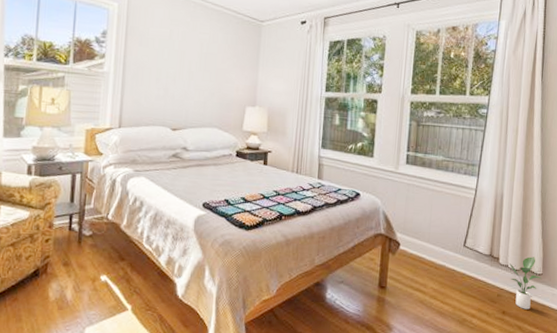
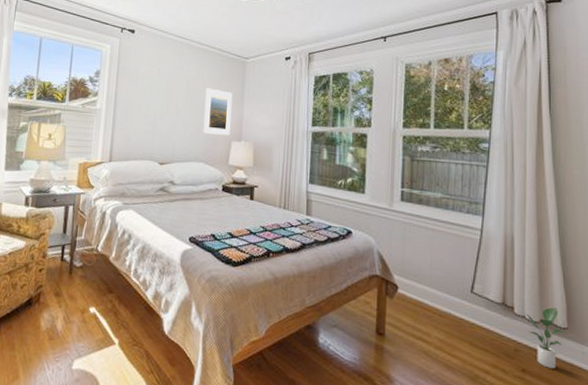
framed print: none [216,51,248,101] -> present [202,88,233,136]

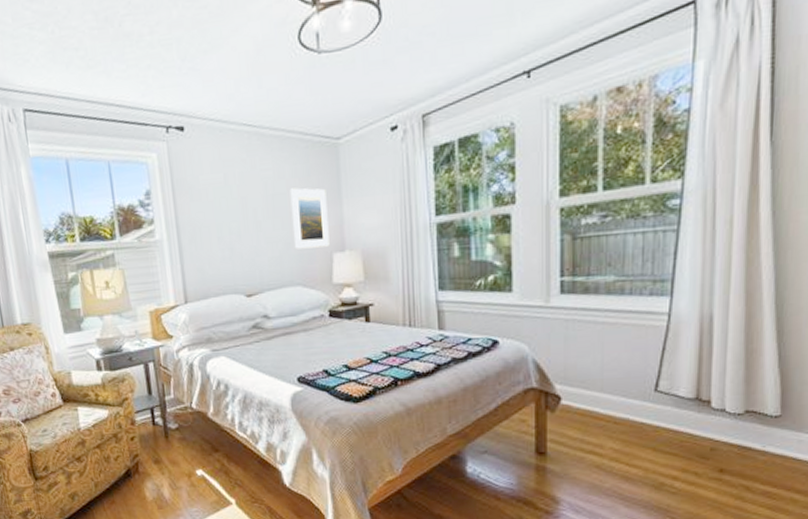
potted plant: present [527,307,567,369] -> none [727,394,780,464]

